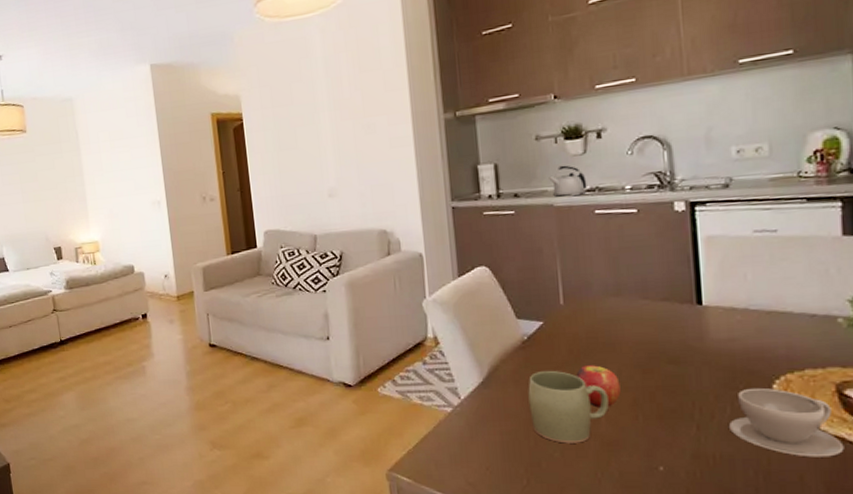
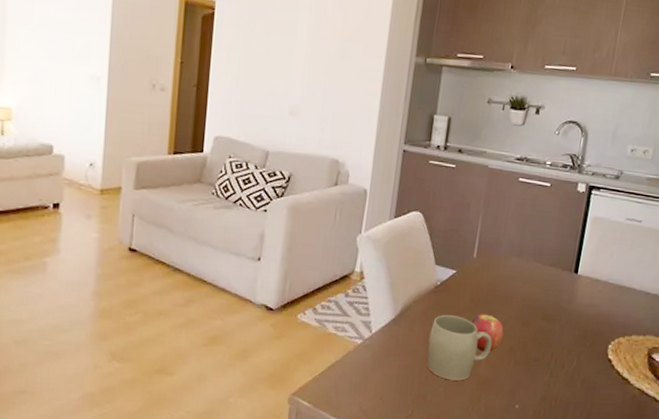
kettle: present [549,165,587,197] -> none [490,131,519,162]
teacup: present [728,387,844,458] -> none [571,346,642,405]

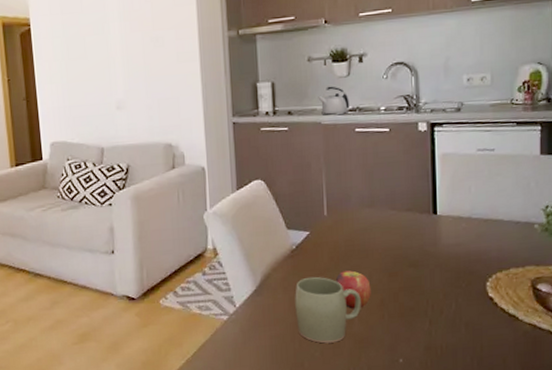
kettle: none [490,131,519,162] -> present [318,86,350,116]

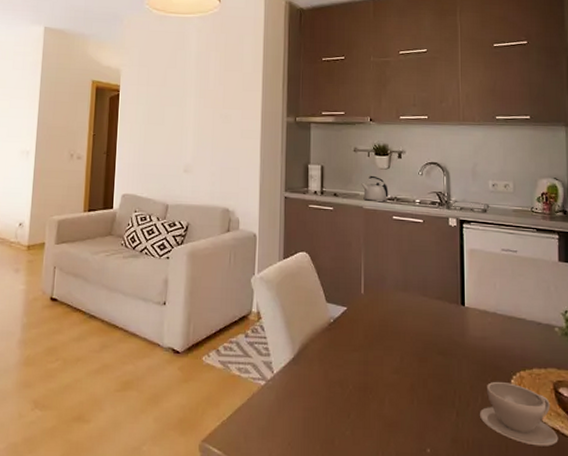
mug: present [295,276,361,344] -> none [329,352,392,423]
fruit: present [335,270,371,309] -> none [368,350,402,390]
teacup: none [453,285,535,343] -> present [479,381,558,446]

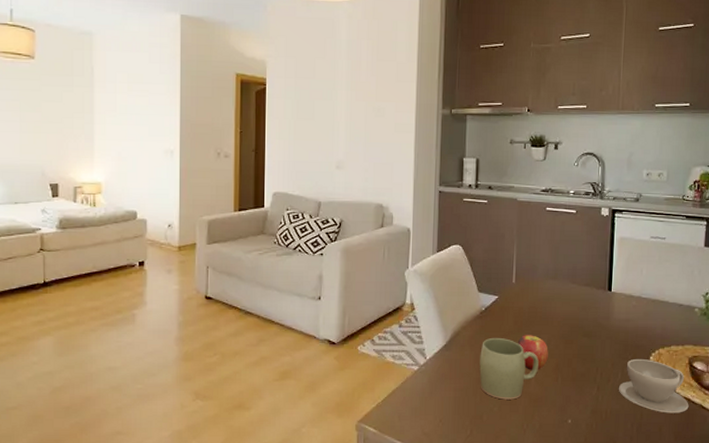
mug: none [329,352,392,423] -> present [479,337,539,400]
kettle: present [361,175,388,203] -> none [516,167,543,194]
fruit: none [368,350,402,390] -> present [517,335,548,370]

